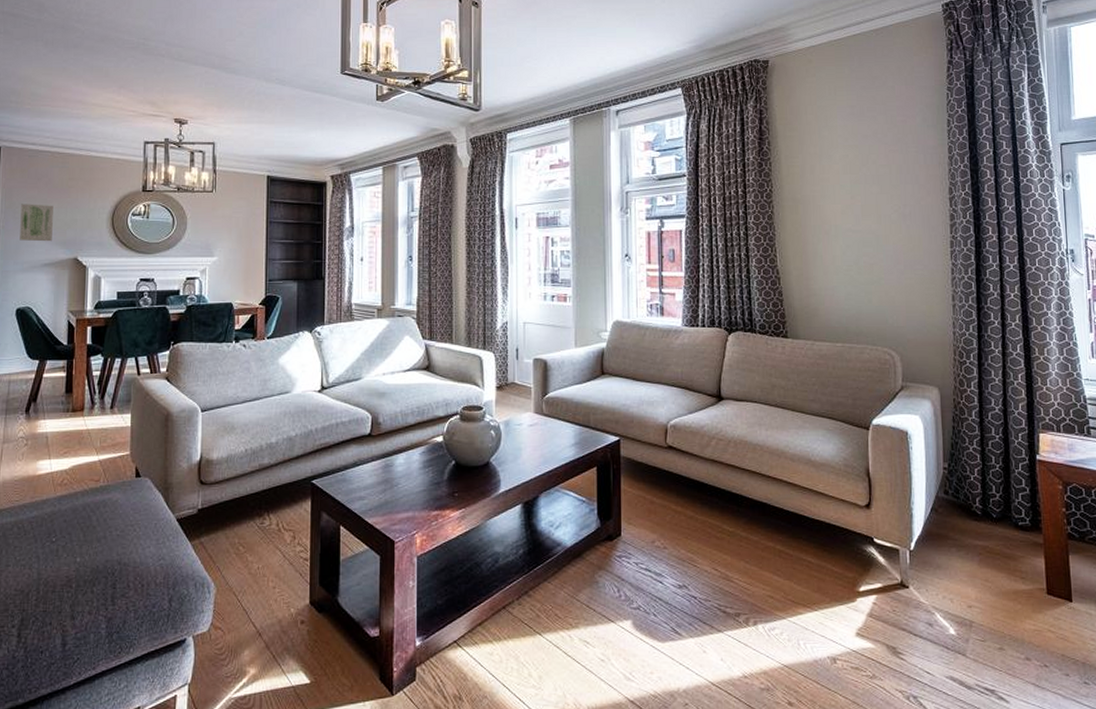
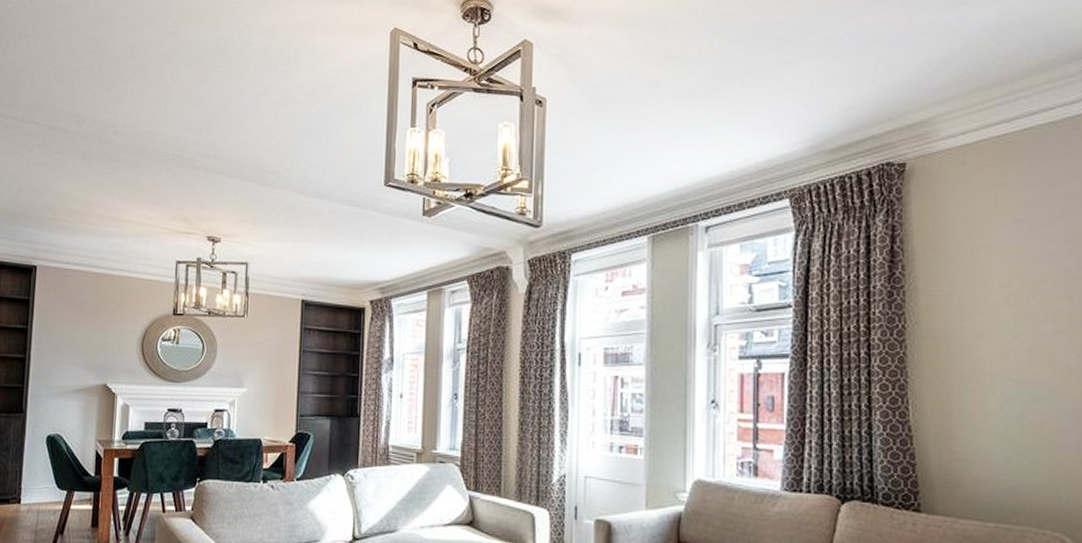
wall art: present [20,204,53,242] -> none [52,326,85,367]

